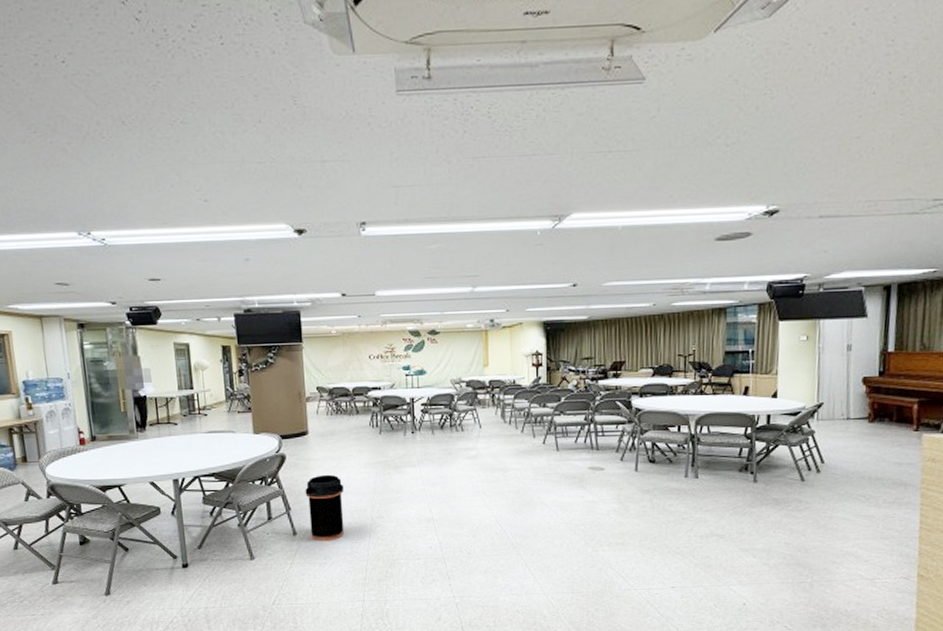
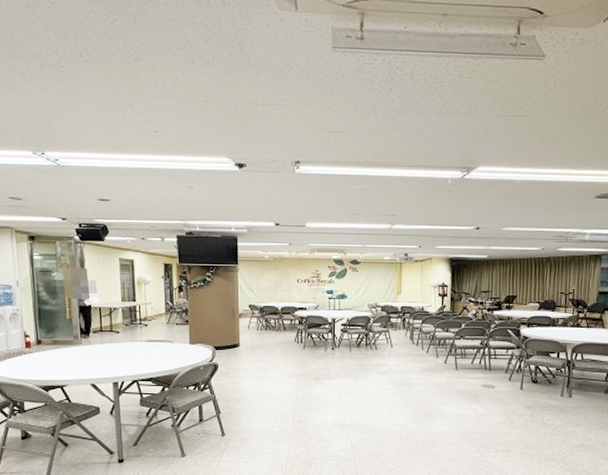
trash can: present [305,474,345,542] -> none [234,383,269,442]

